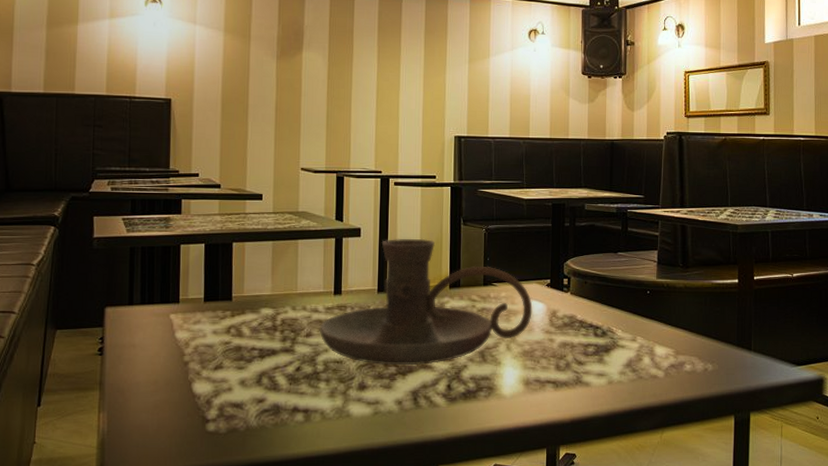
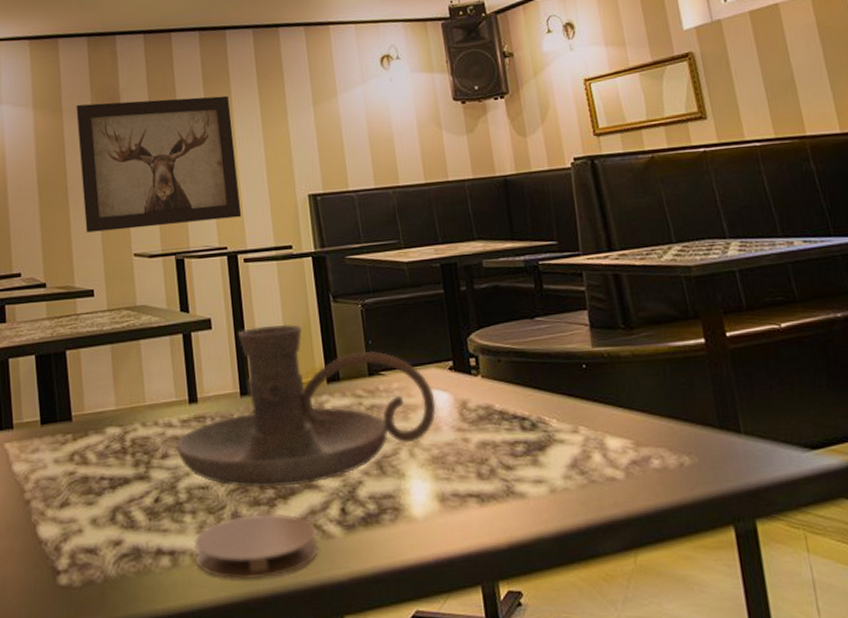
wall art: none [261,34,399,148] -> present [76,95,242,233]
coaster: none [324,386,426,435] -> present [194,514,319,580]

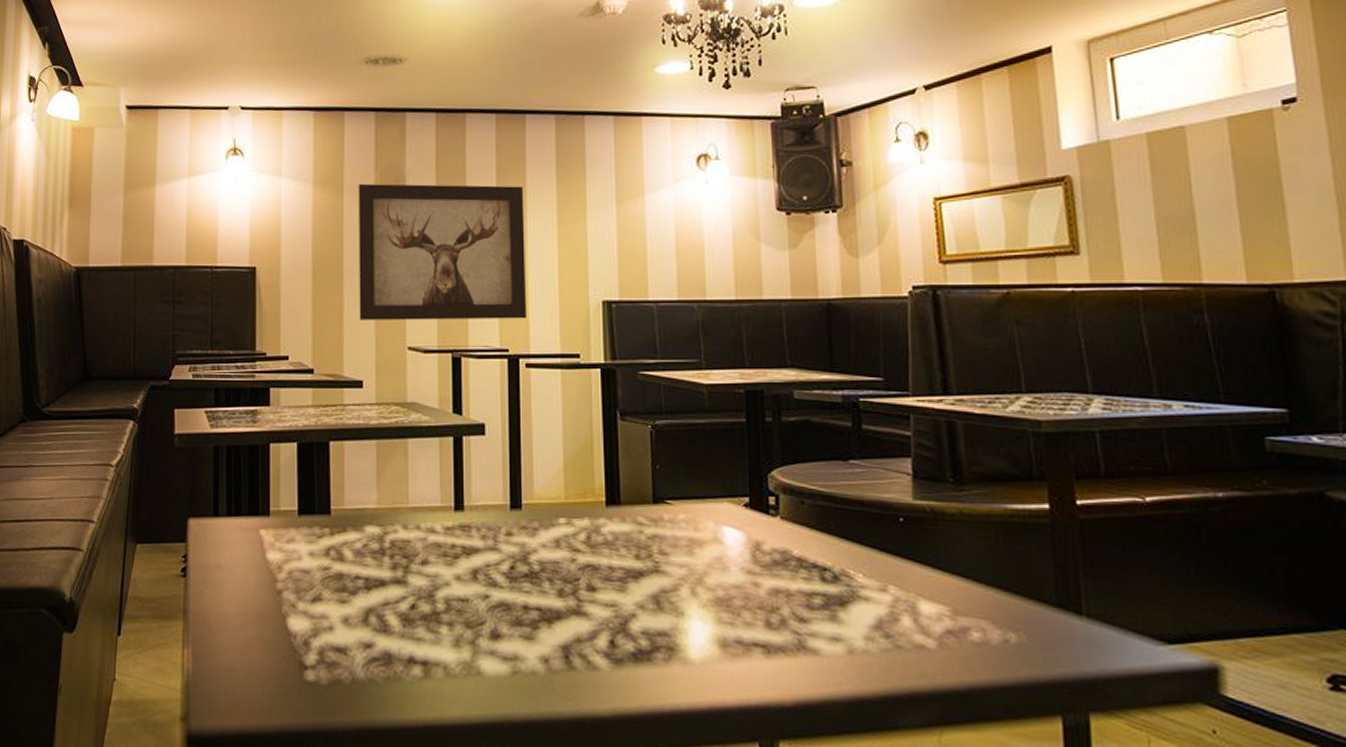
candle holder: present [177,324,436,489] -> none [439,437,726,610]
coaster: present [194,514,319,580] -> none [448,634,582,702]

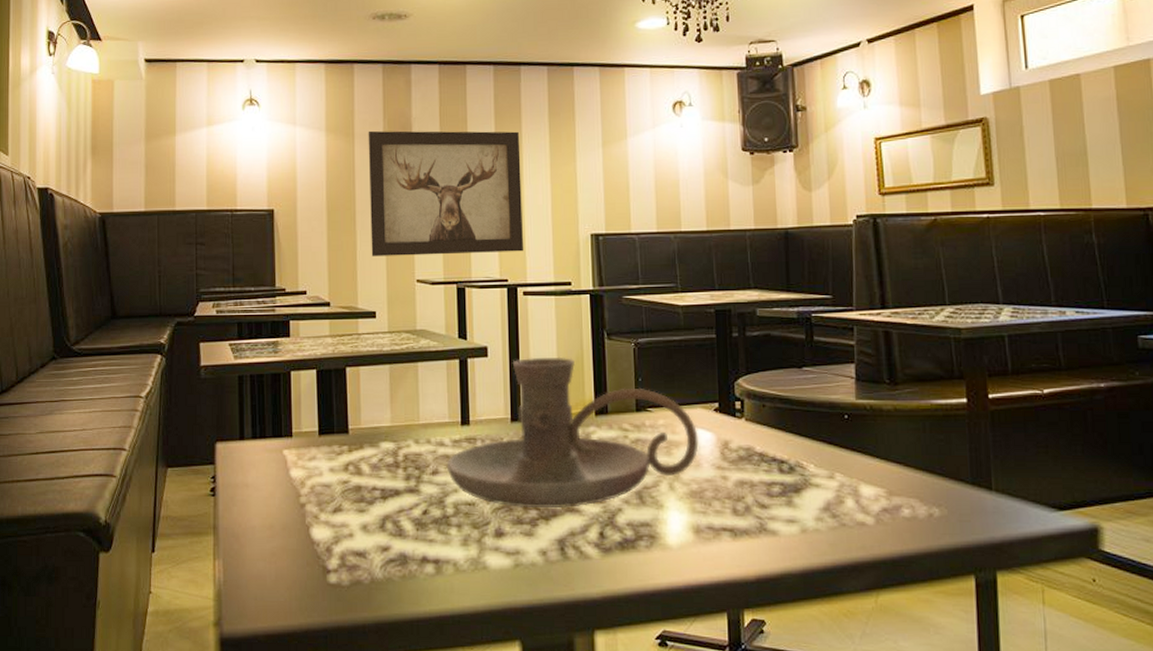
candle holder: none [439,437,726,610] -> present [447,357,699,509]

